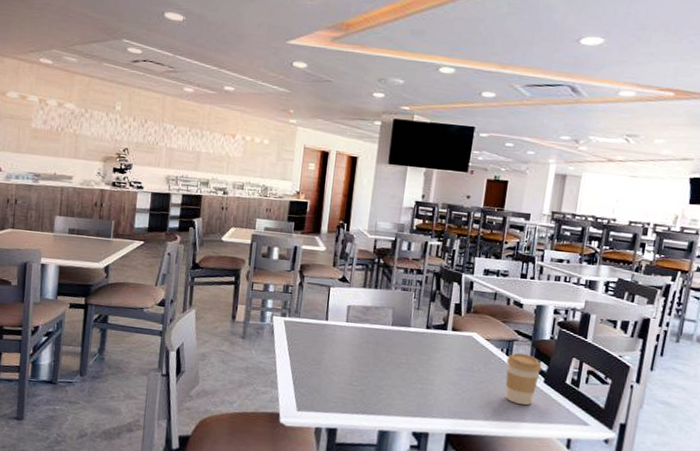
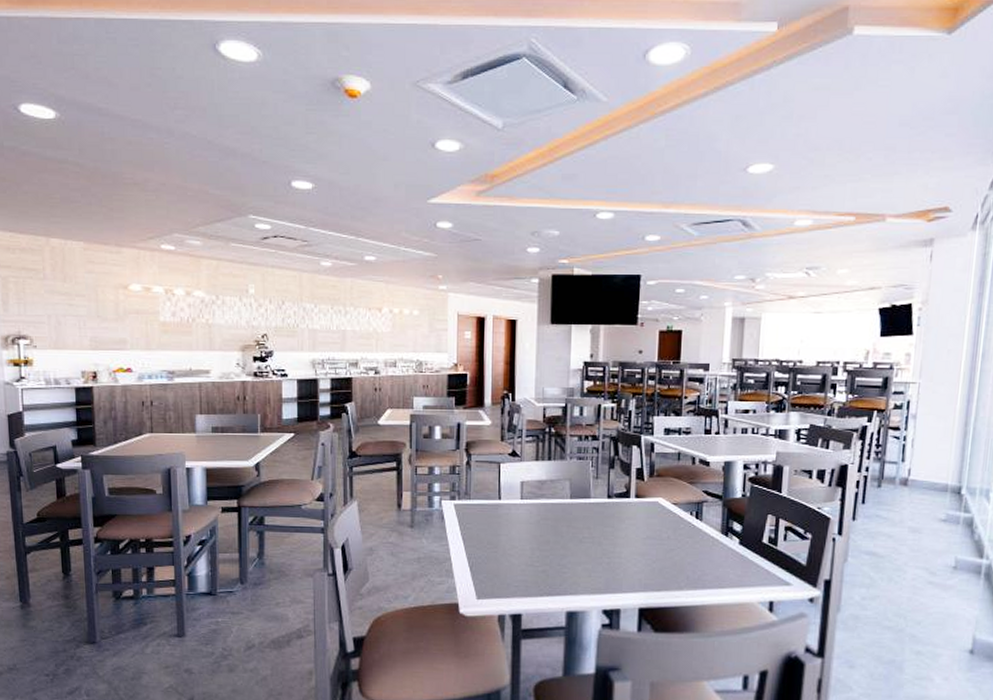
coffee cup: present [505,352,542,406] -> none [696,514,736,571]

